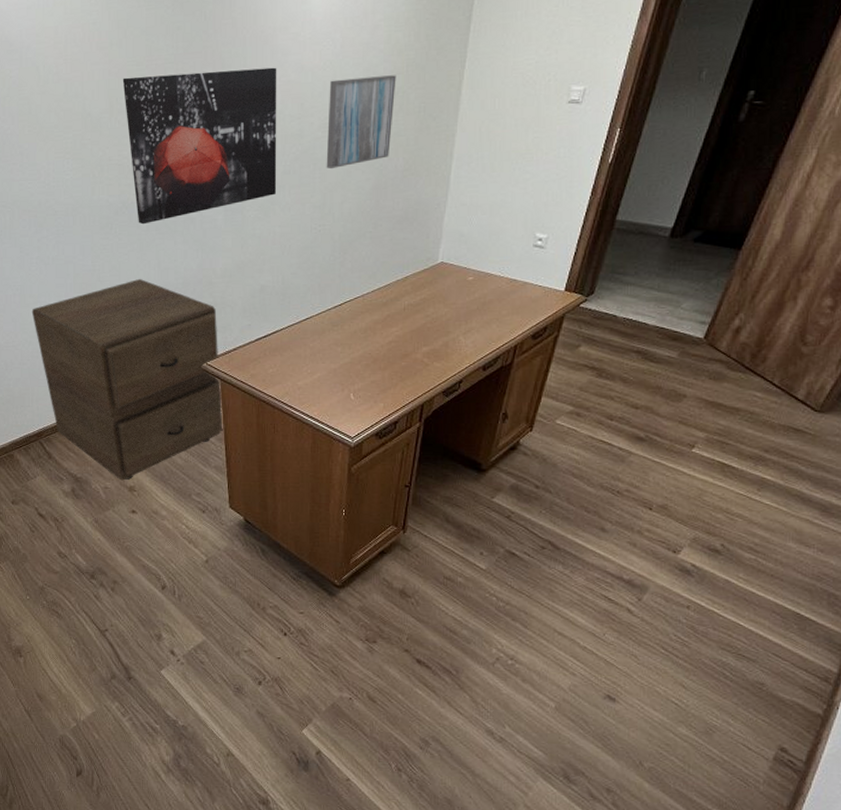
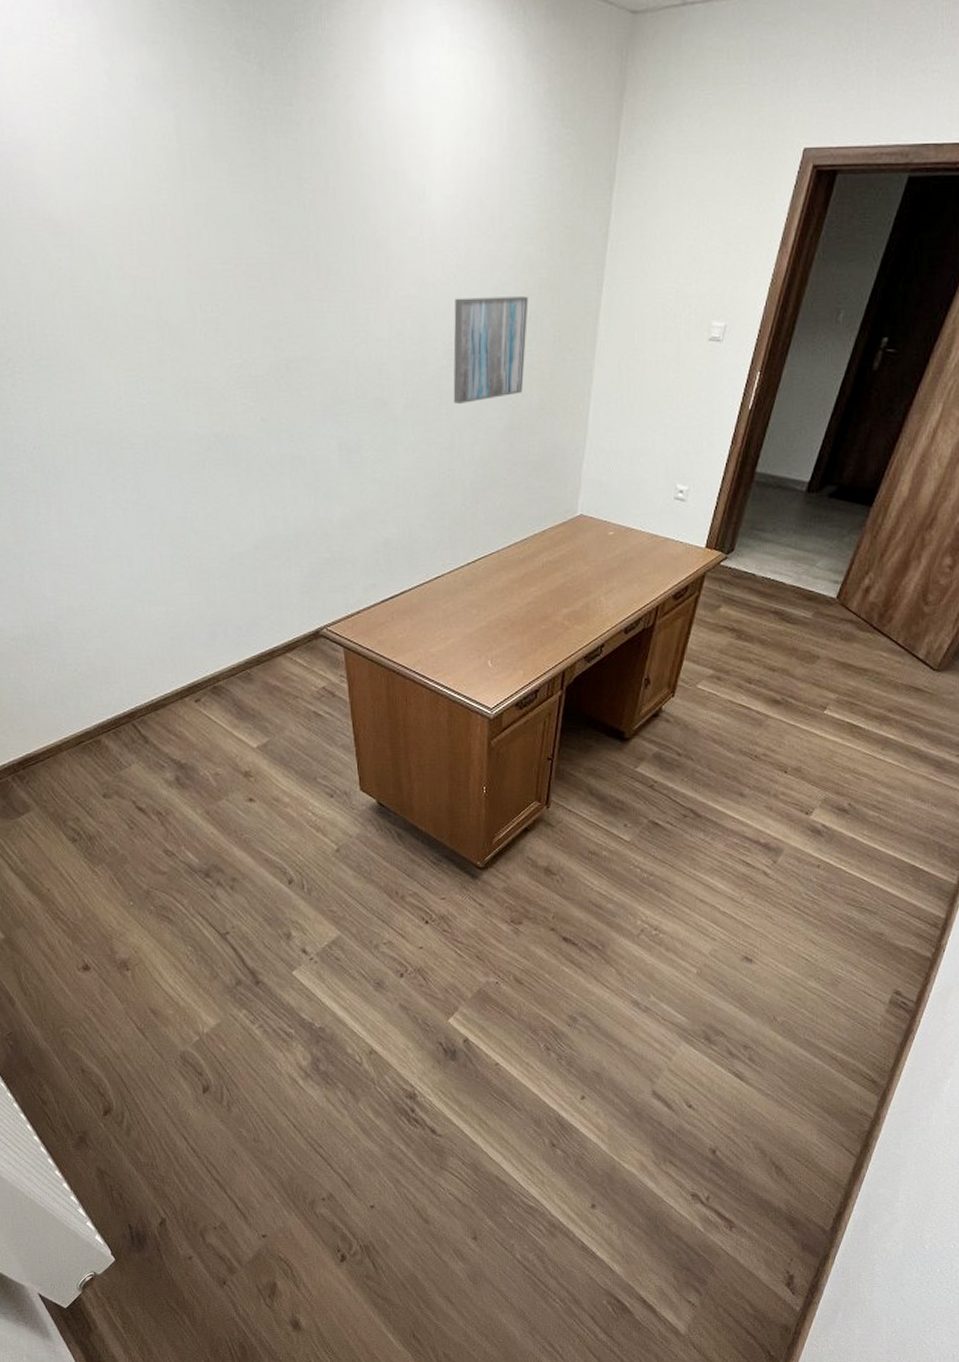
filing cabinet: present [31,278,222,481] -> none [110,528,348,765]
wall art: present [122,67,277,225] -> none [206,278,398,464]

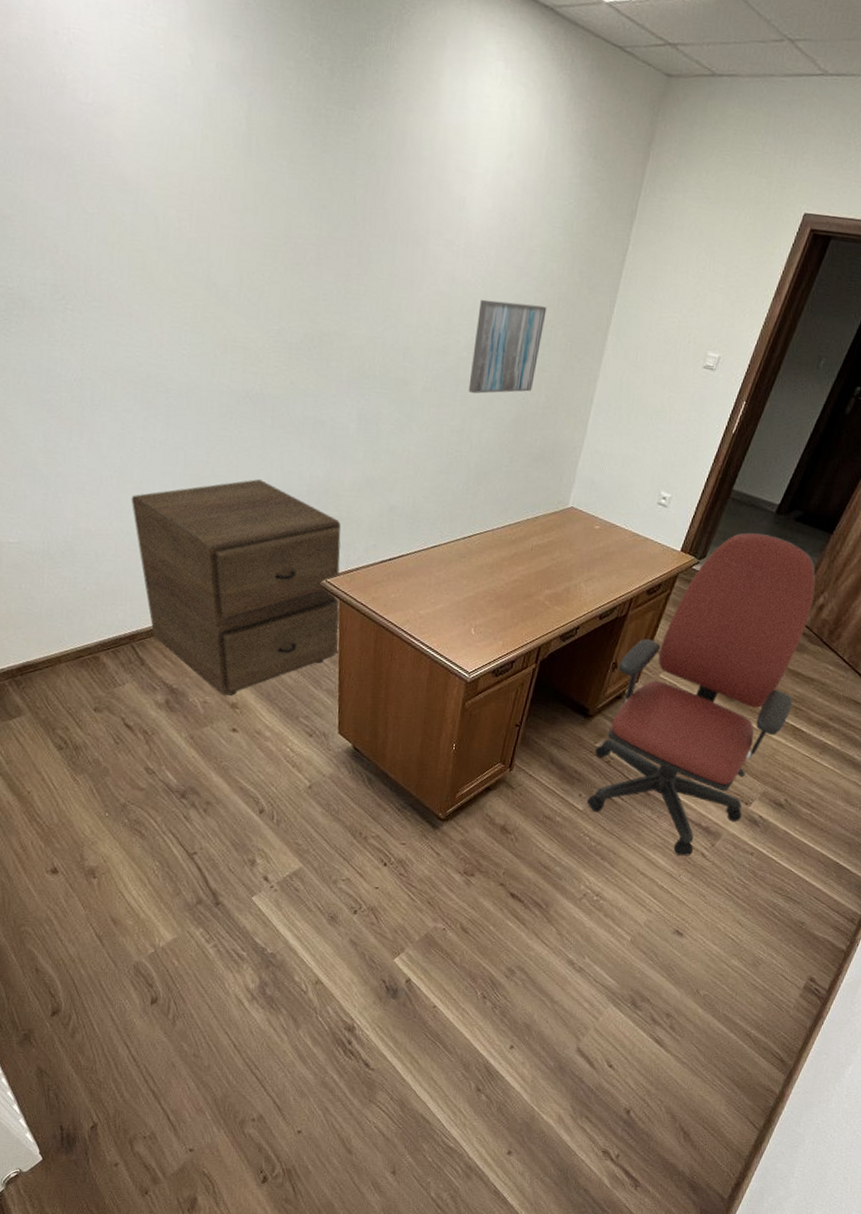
filing cabinet: none [110,528,348,765] -> present [131,478,341,696]
office chair: none [634,516,858,877] -> present [587,532,816,856]

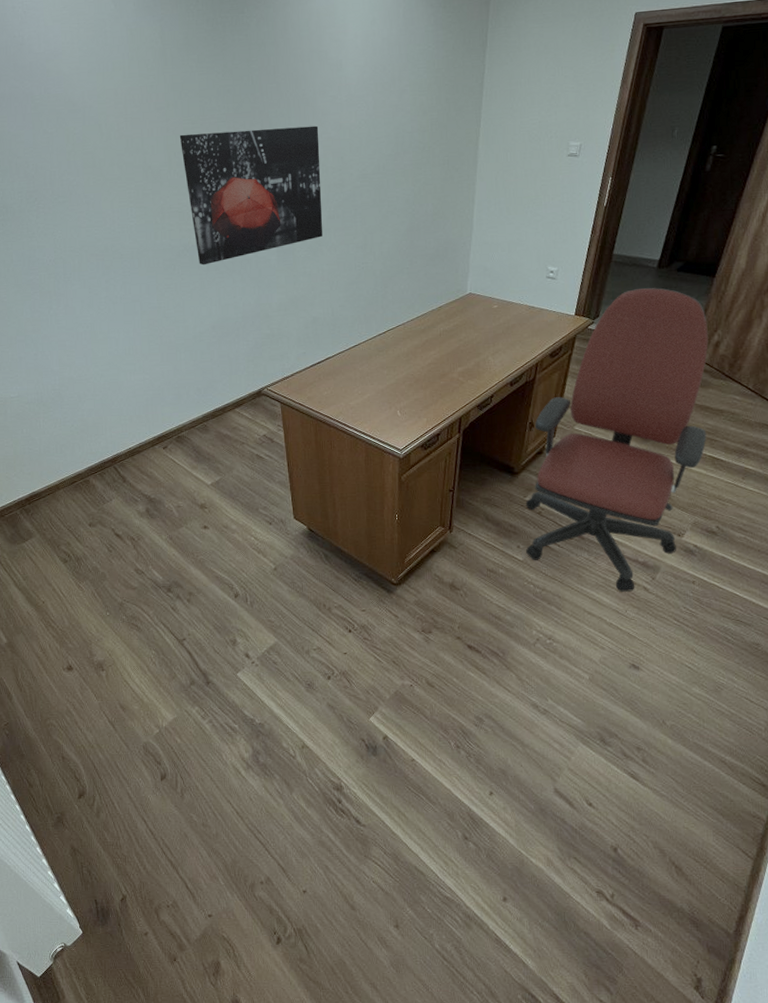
filing cabinet: present [131,478,341,696] -> none [102,313,284,499]
wall art: none [256,250,427,420] -> present [179,125,323,266]
wall art: present [468,299,547,394] -> none [365,132,423,214]

